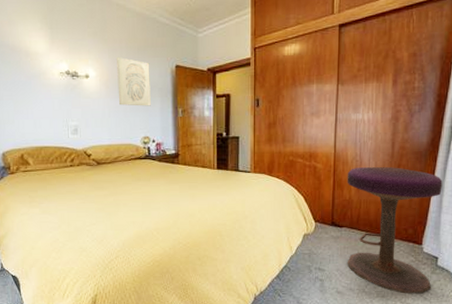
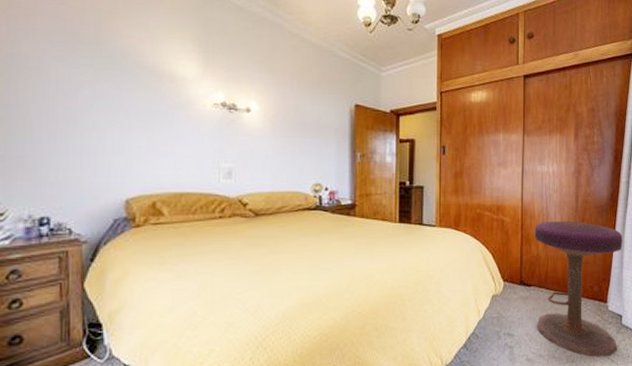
wall art: present [117,57,151,106] -> none [285,91,325,149]

